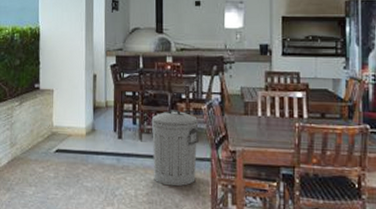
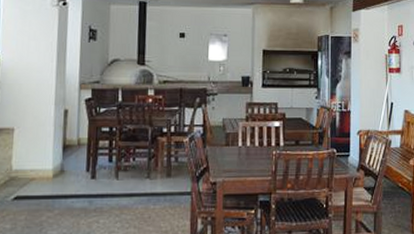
trash can: present [151,109,199,187] -> none [128,144,180,225]

